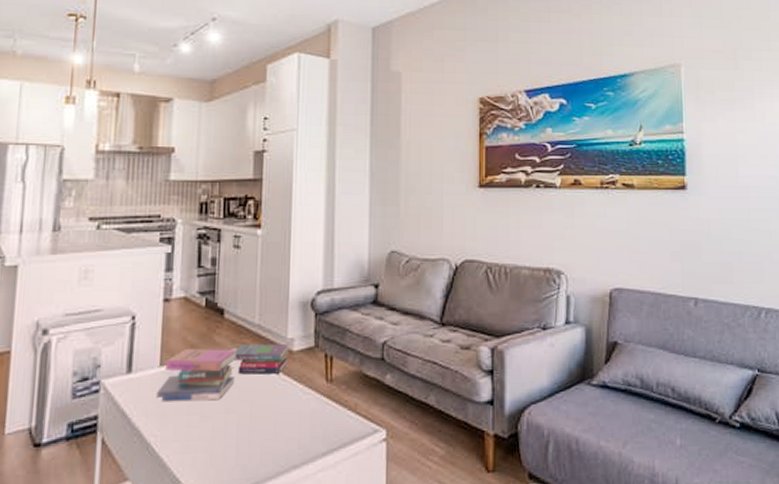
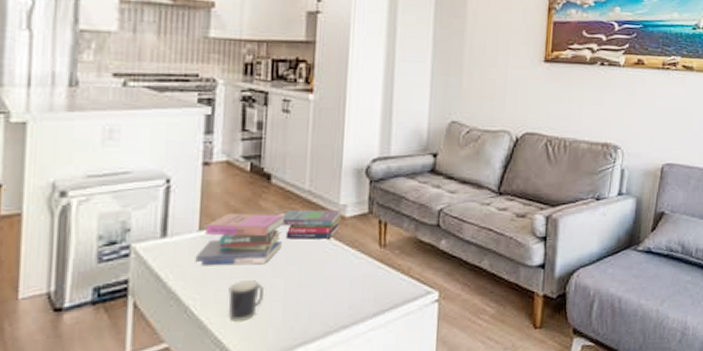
mug: none [186,417,219,460] -> present [228,280,265,322]

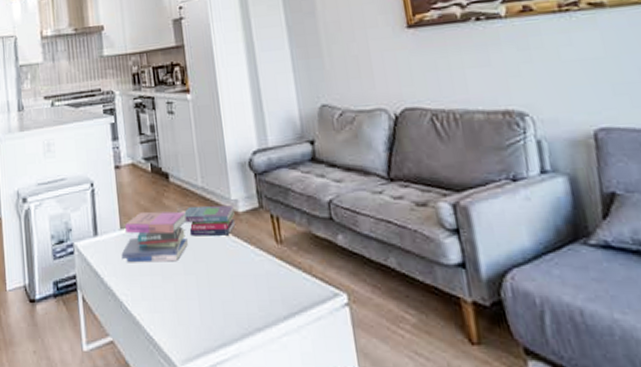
mug: present [228,280,265,322] -> none [151,277,181,320]

